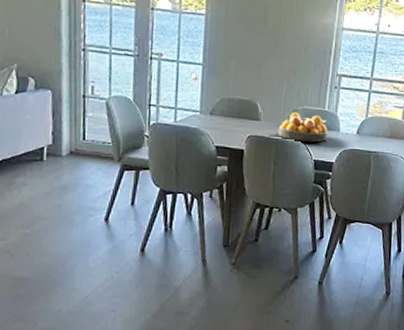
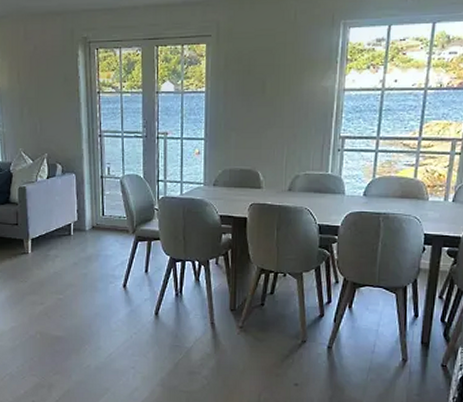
fruit bowl: present [278,112,329,143] -> none [280,178,333,207]

